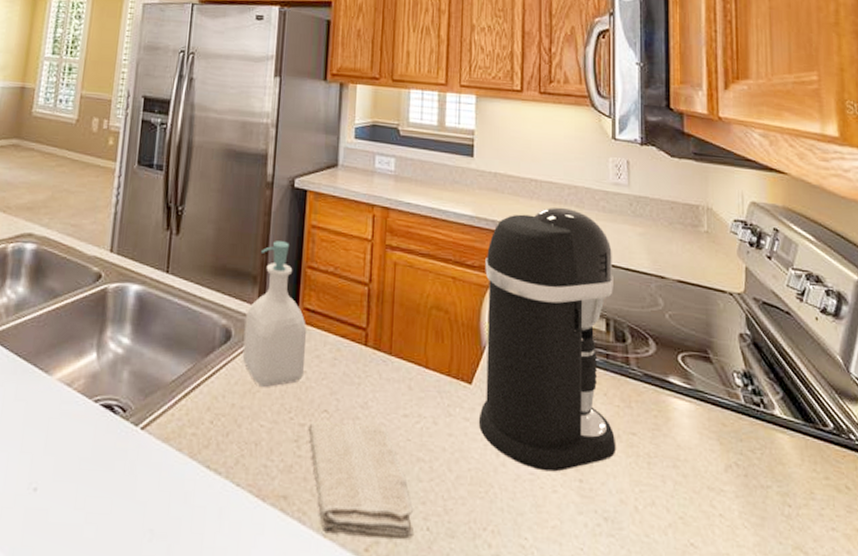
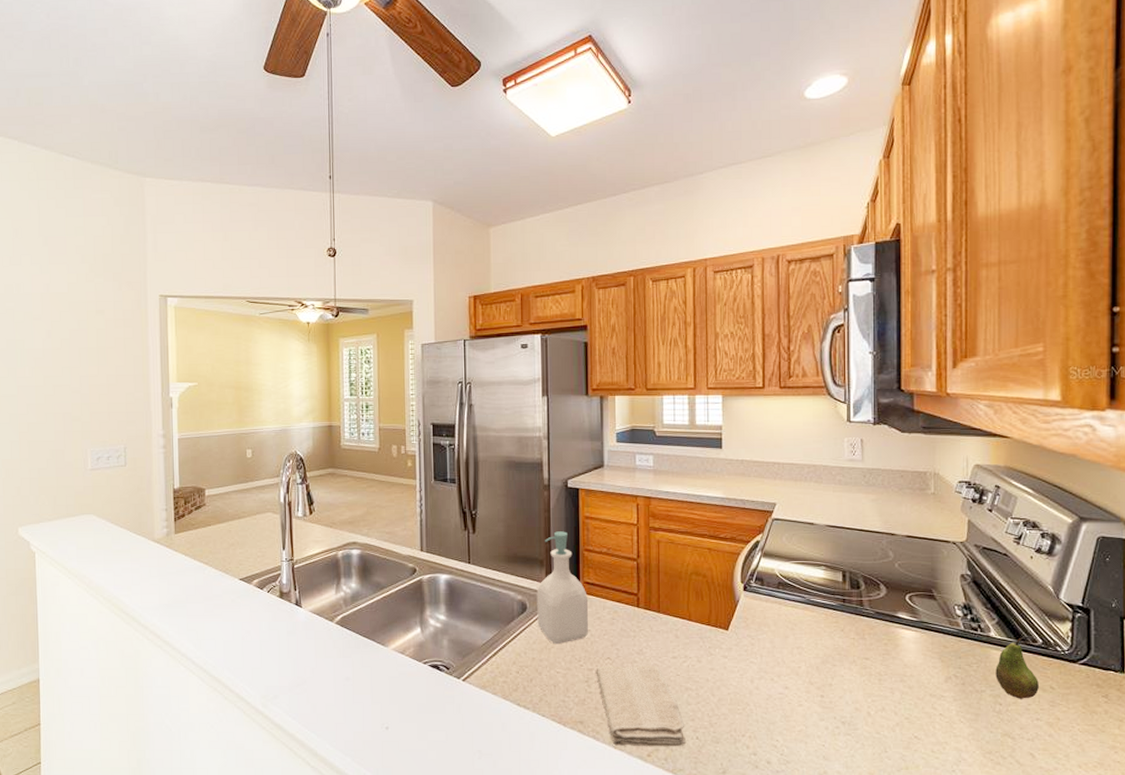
coffee maker: present [478,207,616,472] -> none [735,484,852,691]
fruit: none [782,417,833,501] -> present [995,636,1039,699]

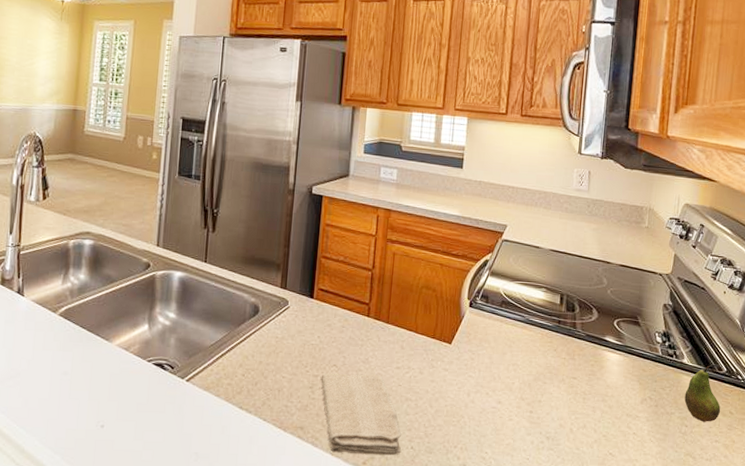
soap bottle: present [537,531,589,644] -> none [268,236,321,349]

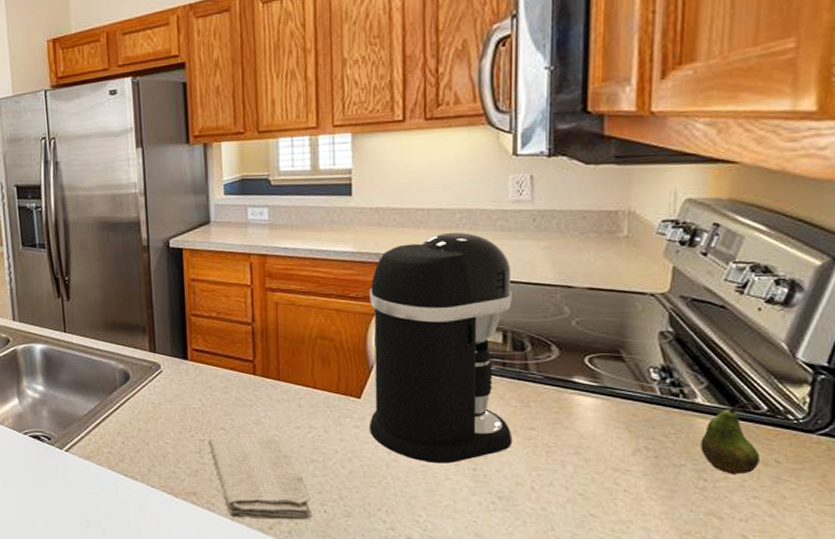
coffee maker: none [455,208,570,406] -> present [369,232,513,464]

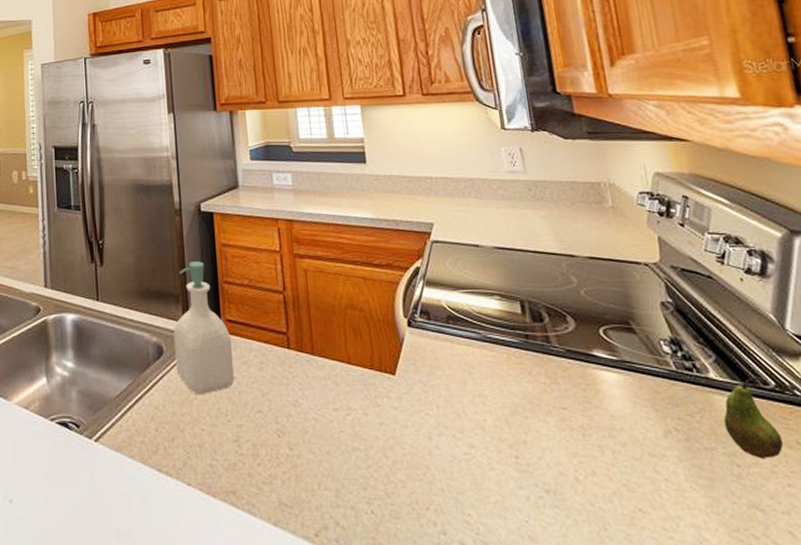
soap bottle: none [140,295,200,414] -> present [173,261,235,394]
washcloth: present [208,435,312,520] -> none [246,418,359,524]
coffee maker: present [369,232,513,464] -> none [392,200,549,451]

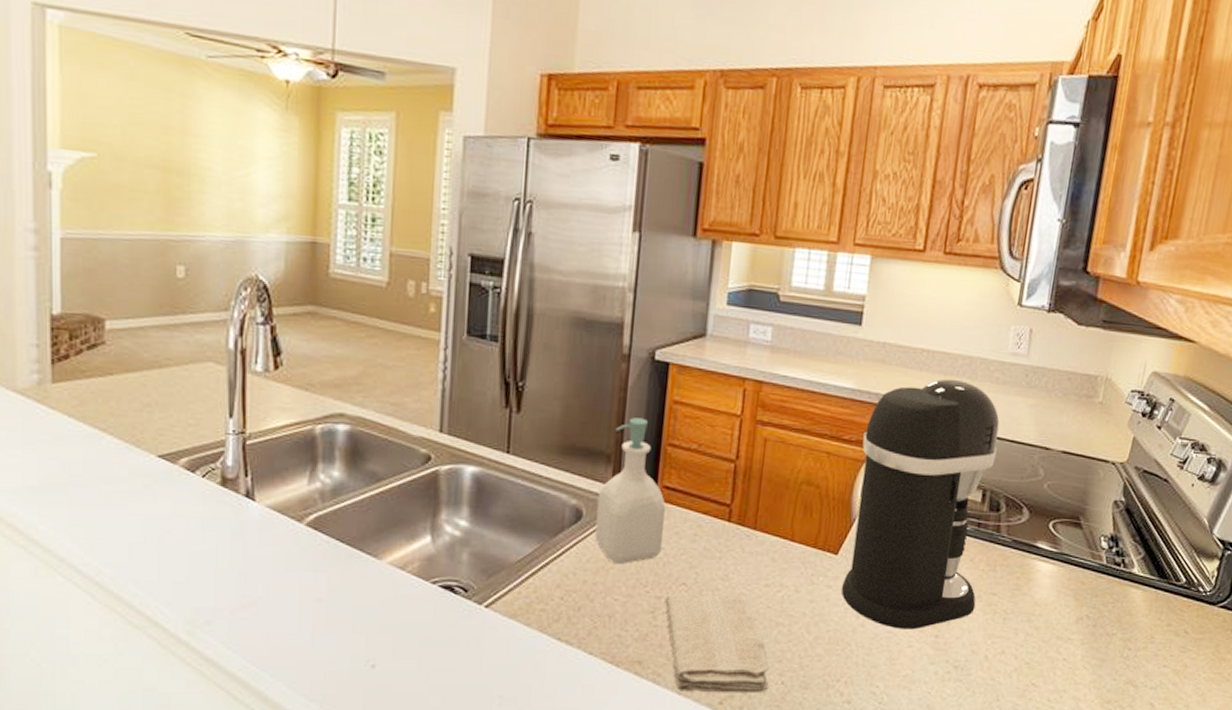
washcloth: none [246,418,359,524] -> present [665,593,769,693]
coffee maker: none [392,200,549,451] -> present [841,379,1000,630]
fruit: present [723,377,783,459] -> none [1130,574,1178,644]

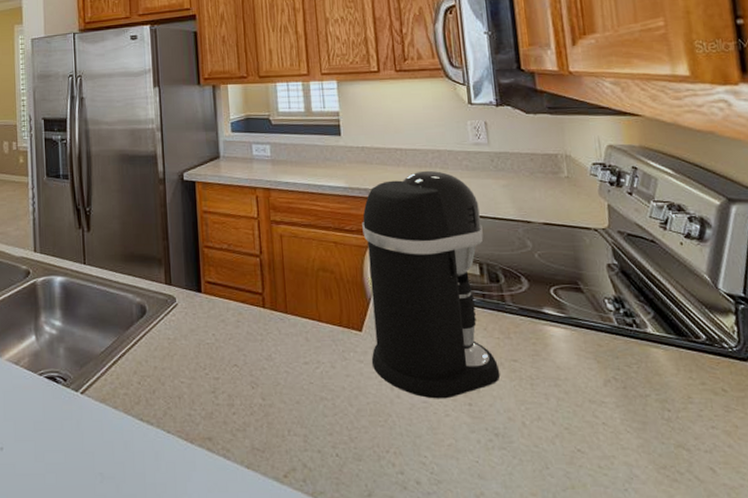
soap bottle: present [594,418,666,564] -> none [156,227,213,350]
washcloth: present [665,593,769,693] -> none [222,371,325,467]

